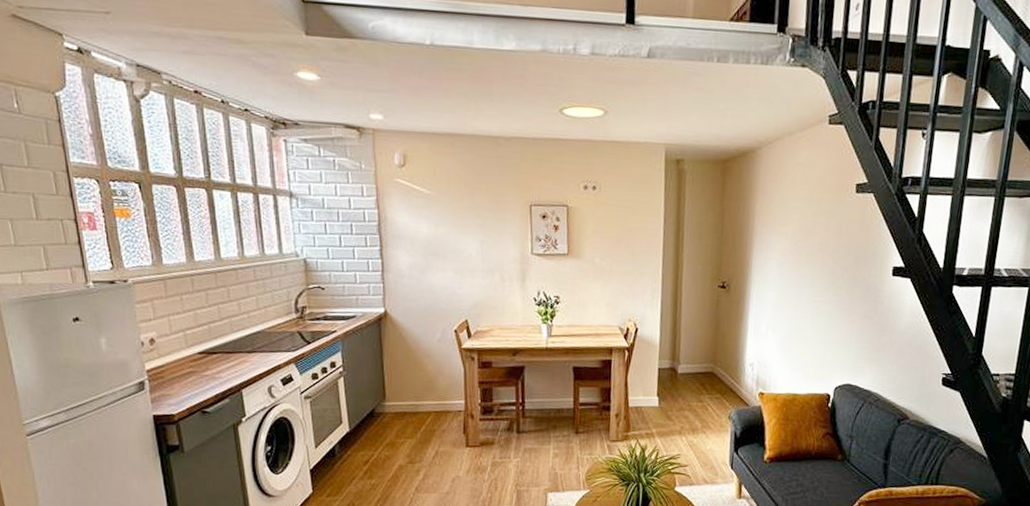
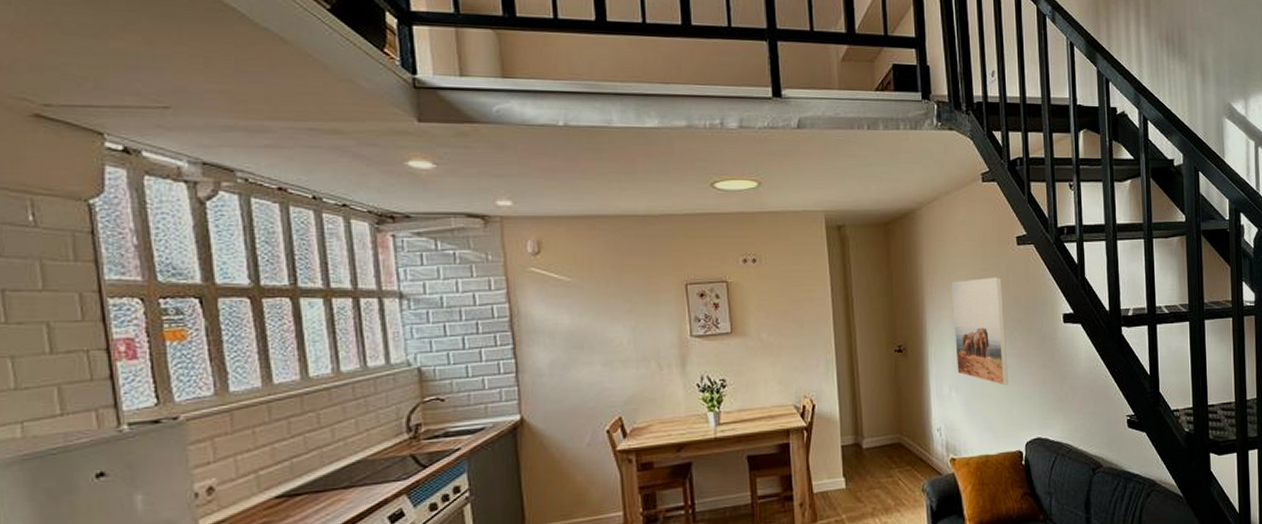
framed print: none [776,223,835,331] -> present [951,277,1008,385]

